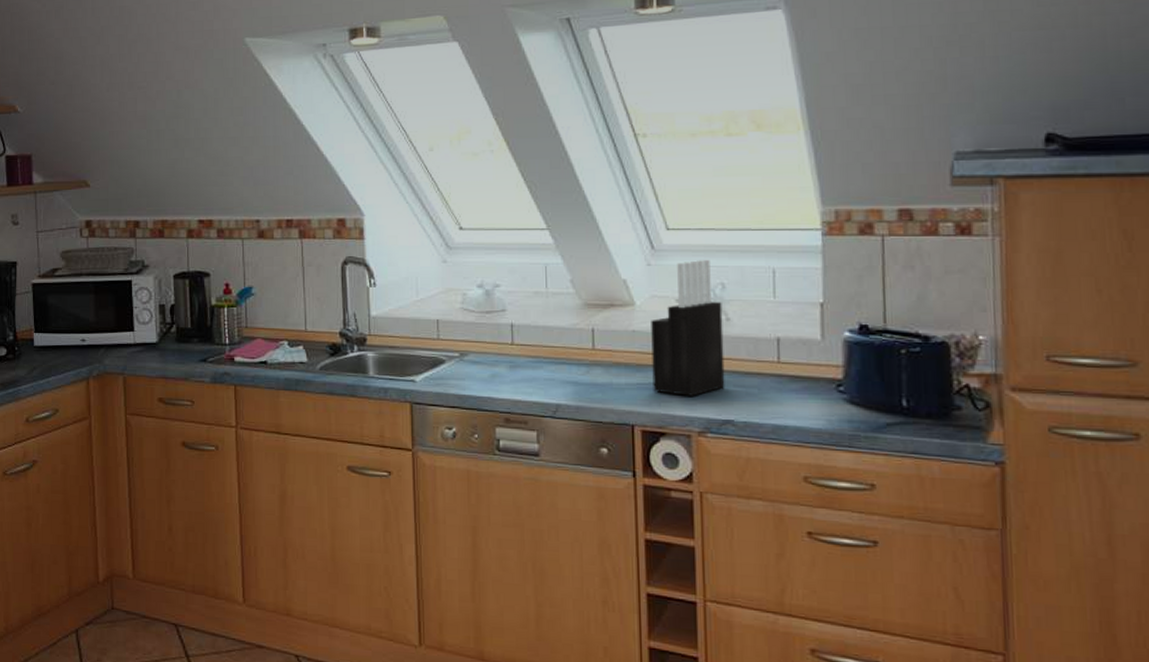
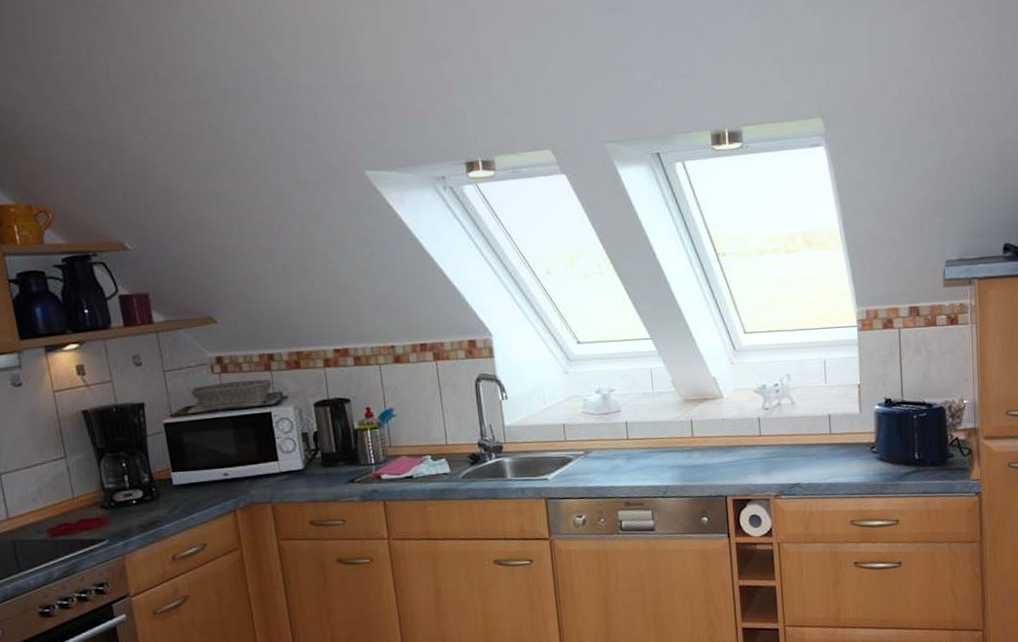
knife block: present [651,259,725,396] -> none [736,355,793,468]

